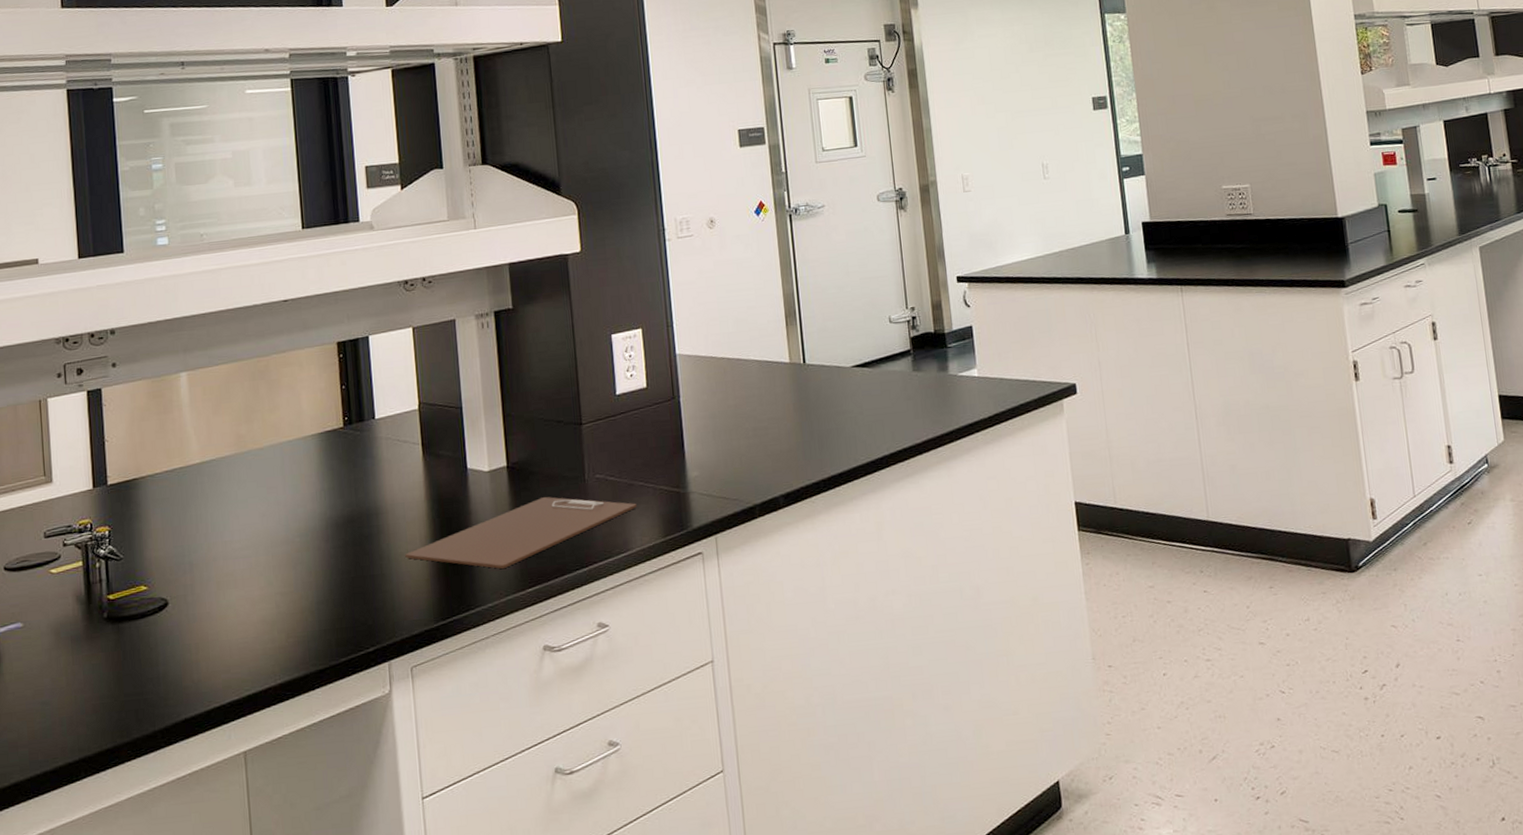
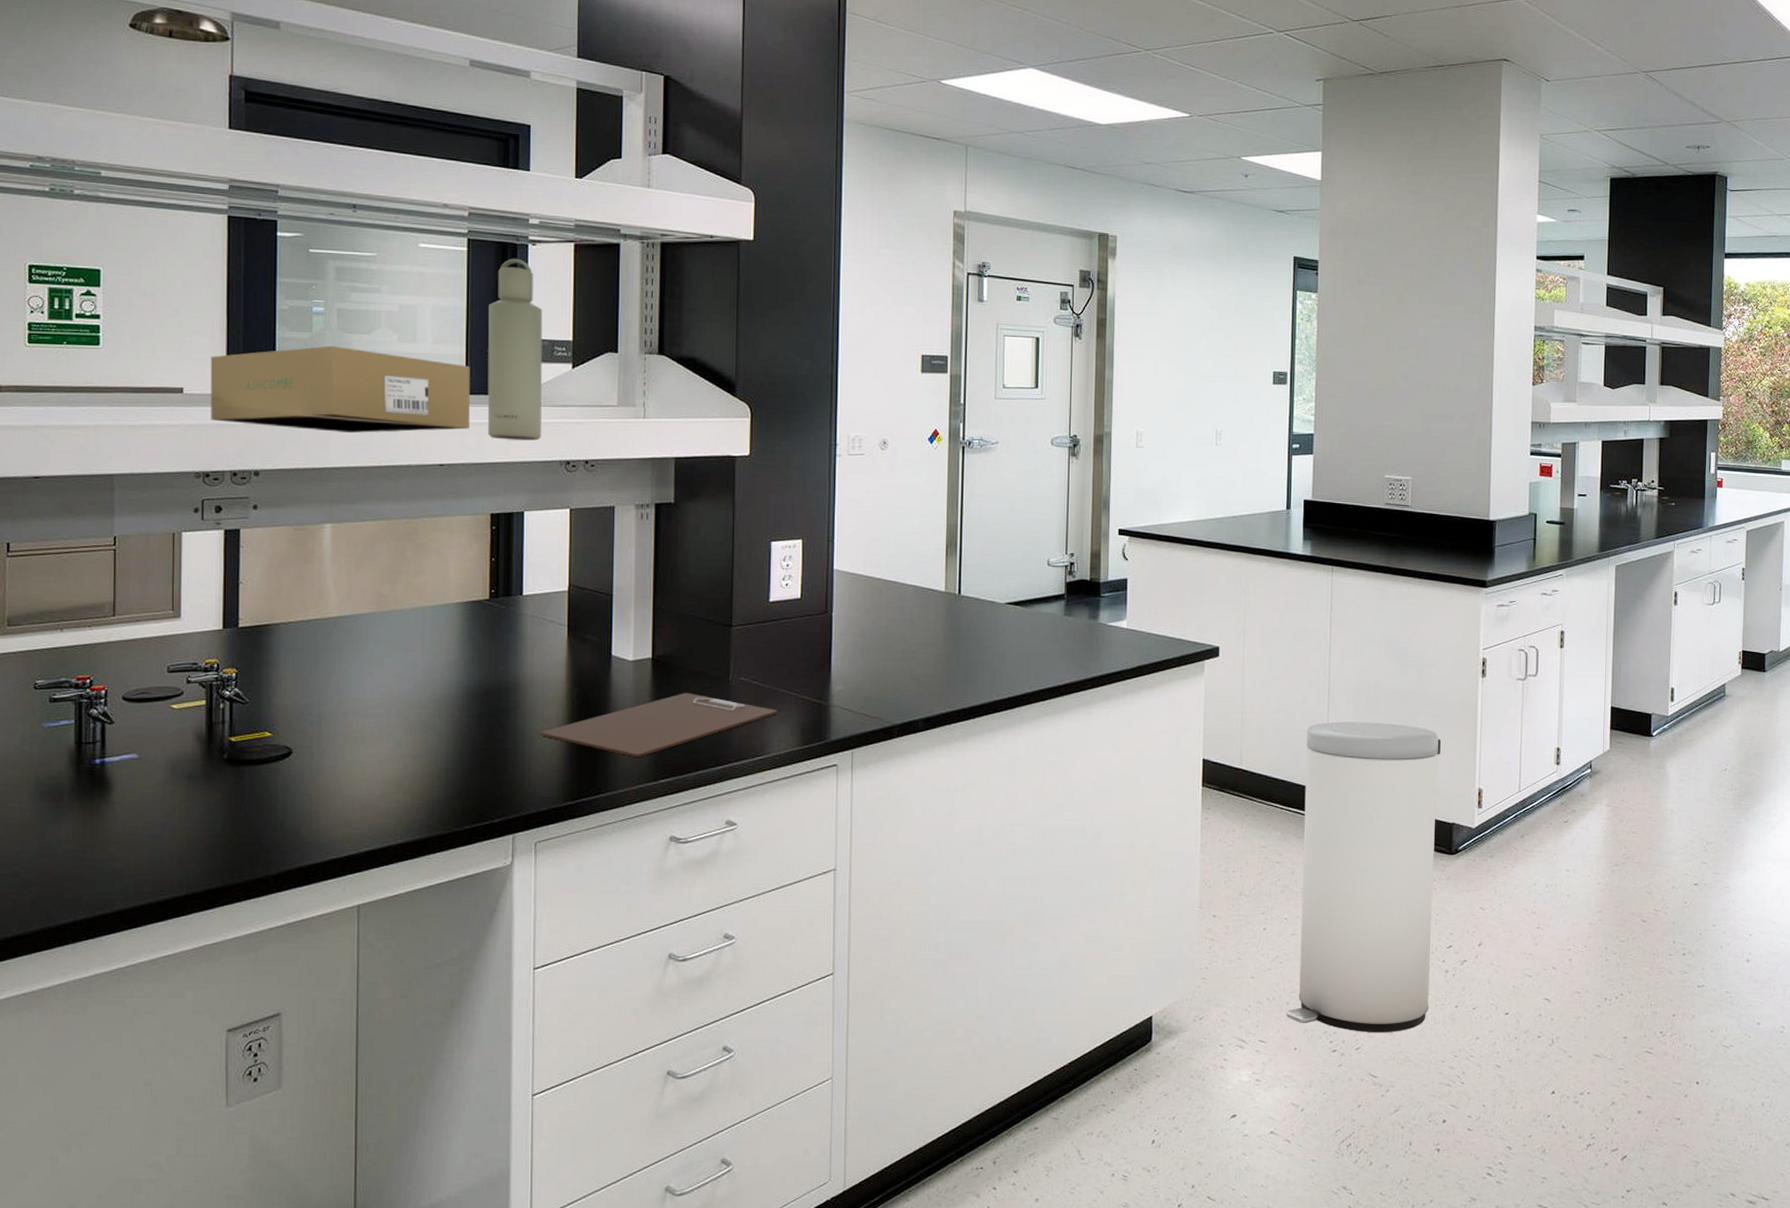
box: none [61,199,309,287] -> present [210,345,470,434]
bottle: none [316,91,379,269] -> present [487,258,543,441]
pedal bin: none [1179,441,1353,775] -> present [1286,722,1441,1032]

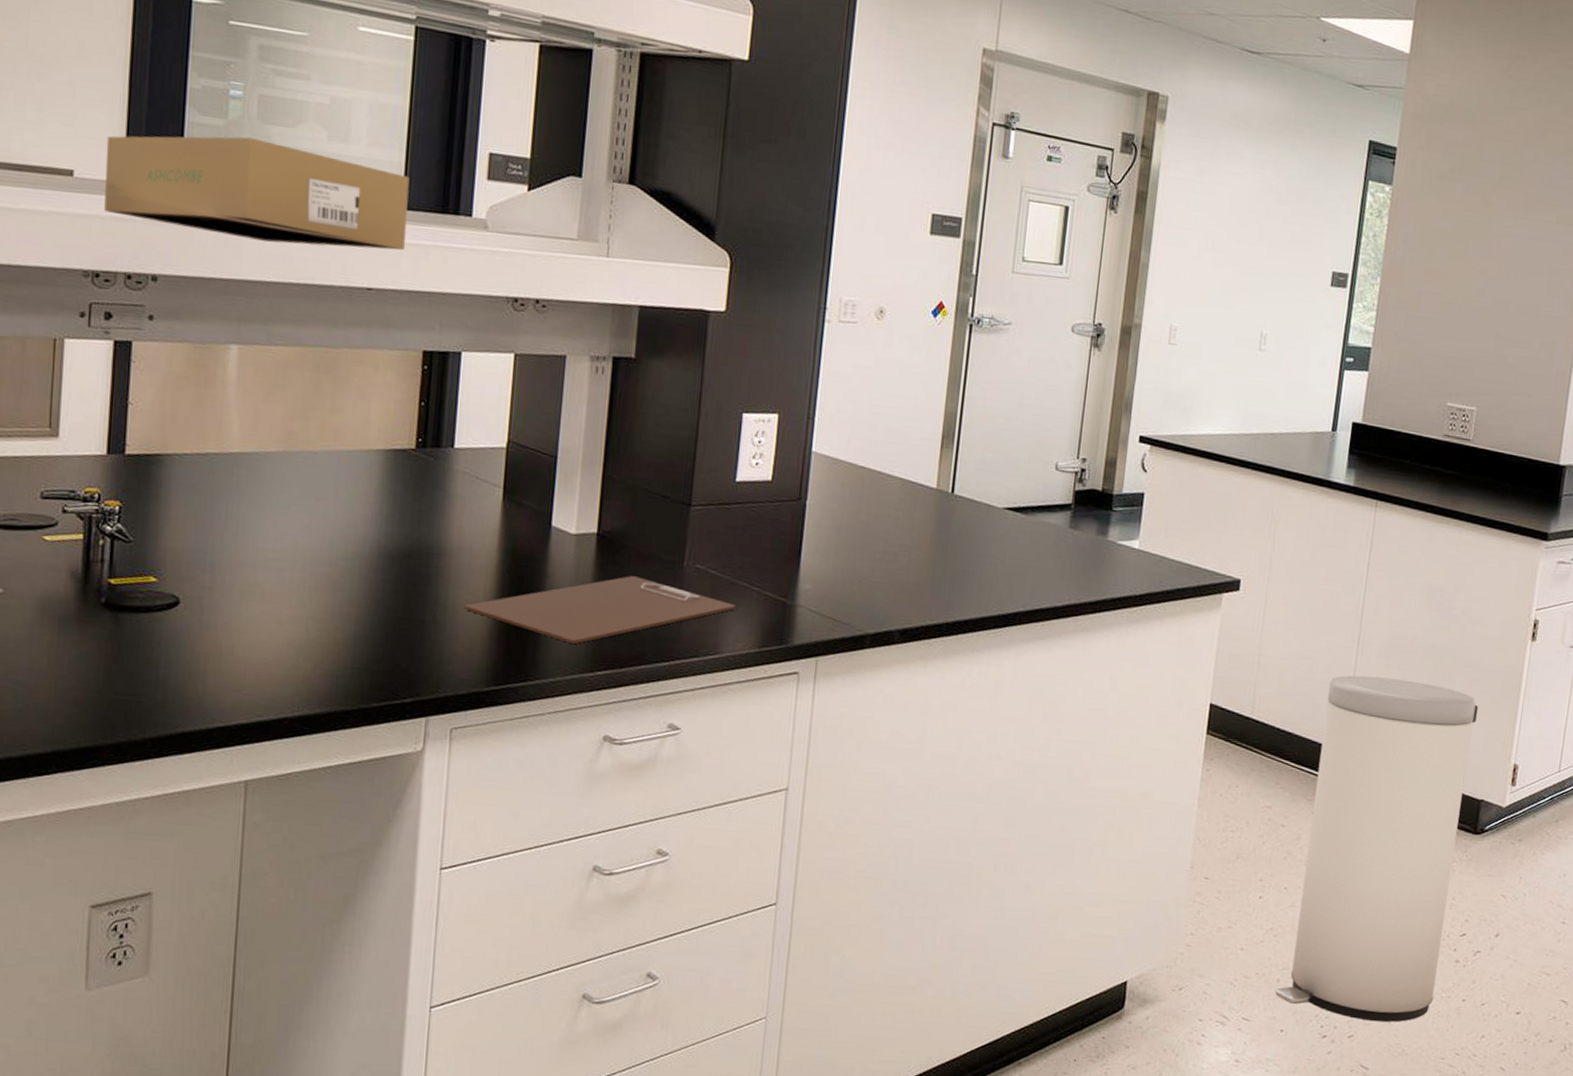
bottle: present [487,258,543,441] -> none [425,54,498,271]

